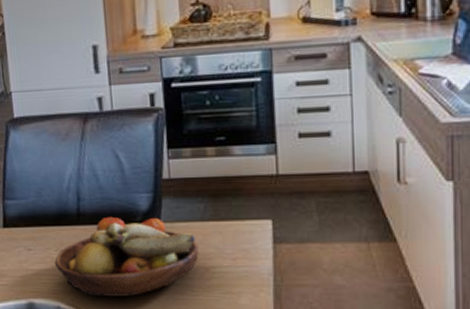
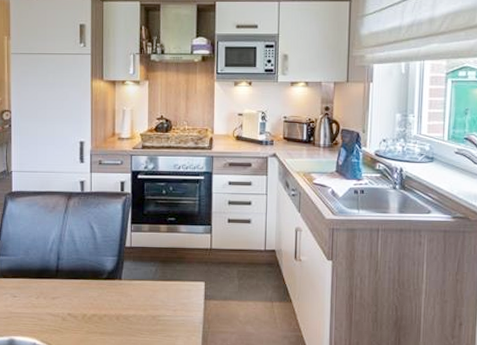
fruit bowl: present [54,216,199,297] -> none [34,273,149,337]

